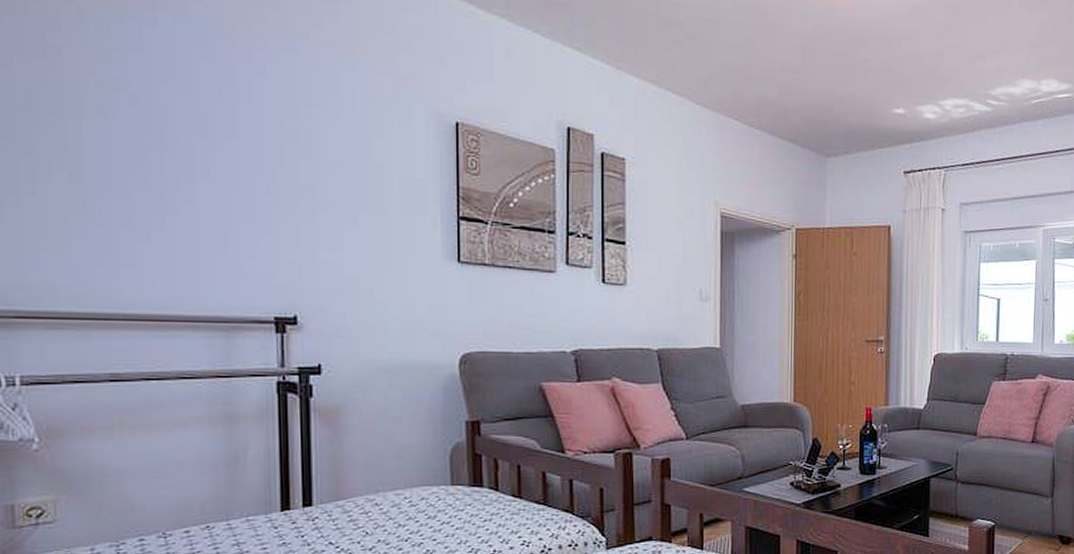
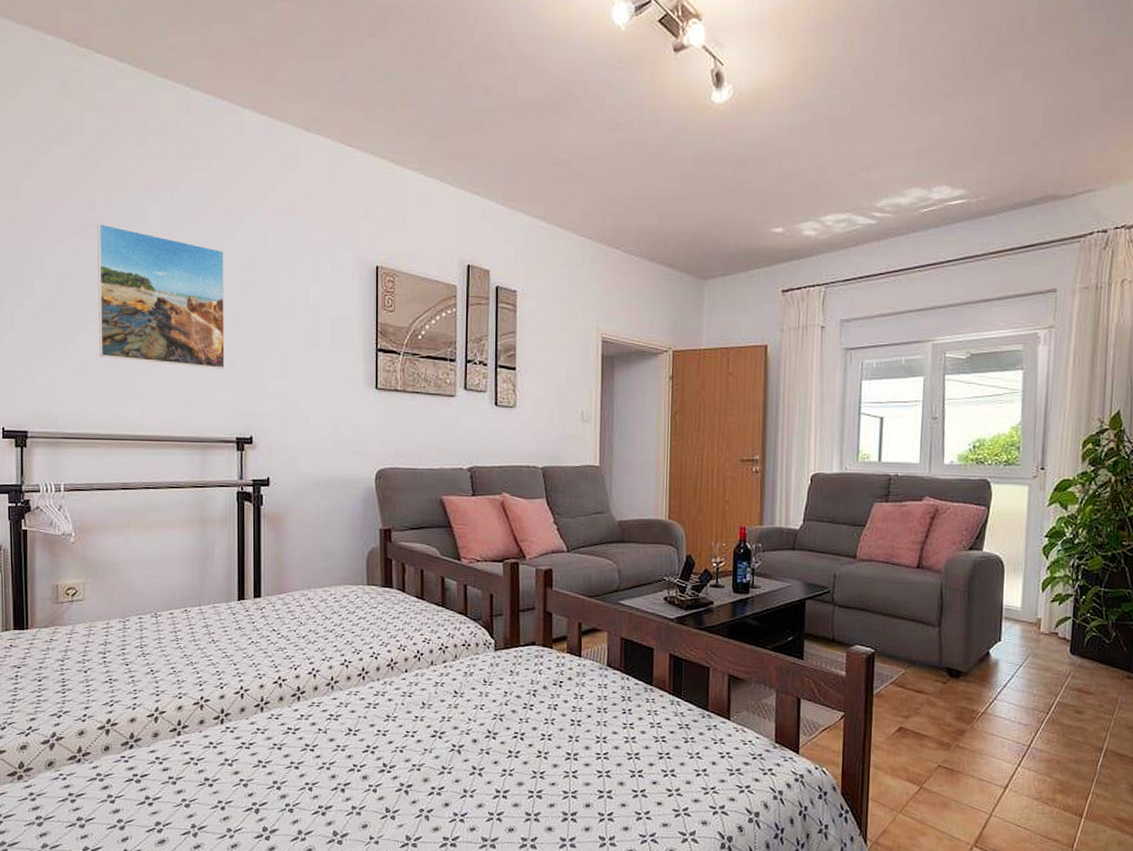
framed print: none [64,45,257,235] -> present [97,222,226,370]

